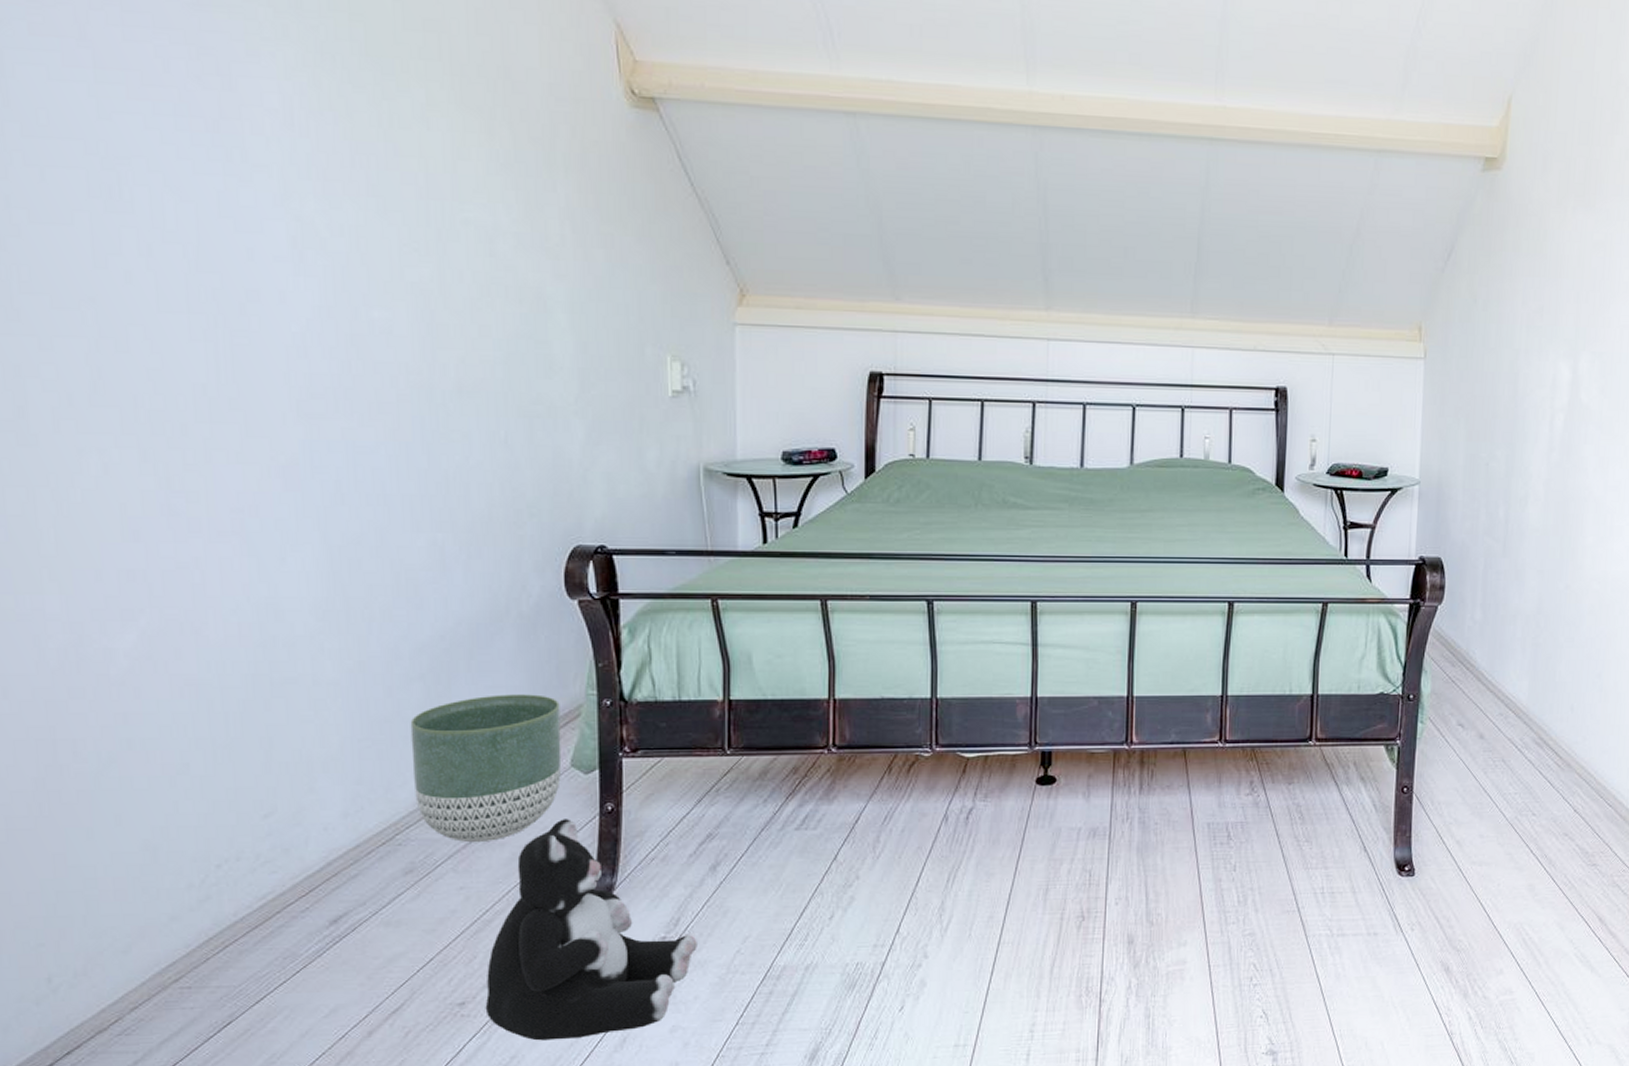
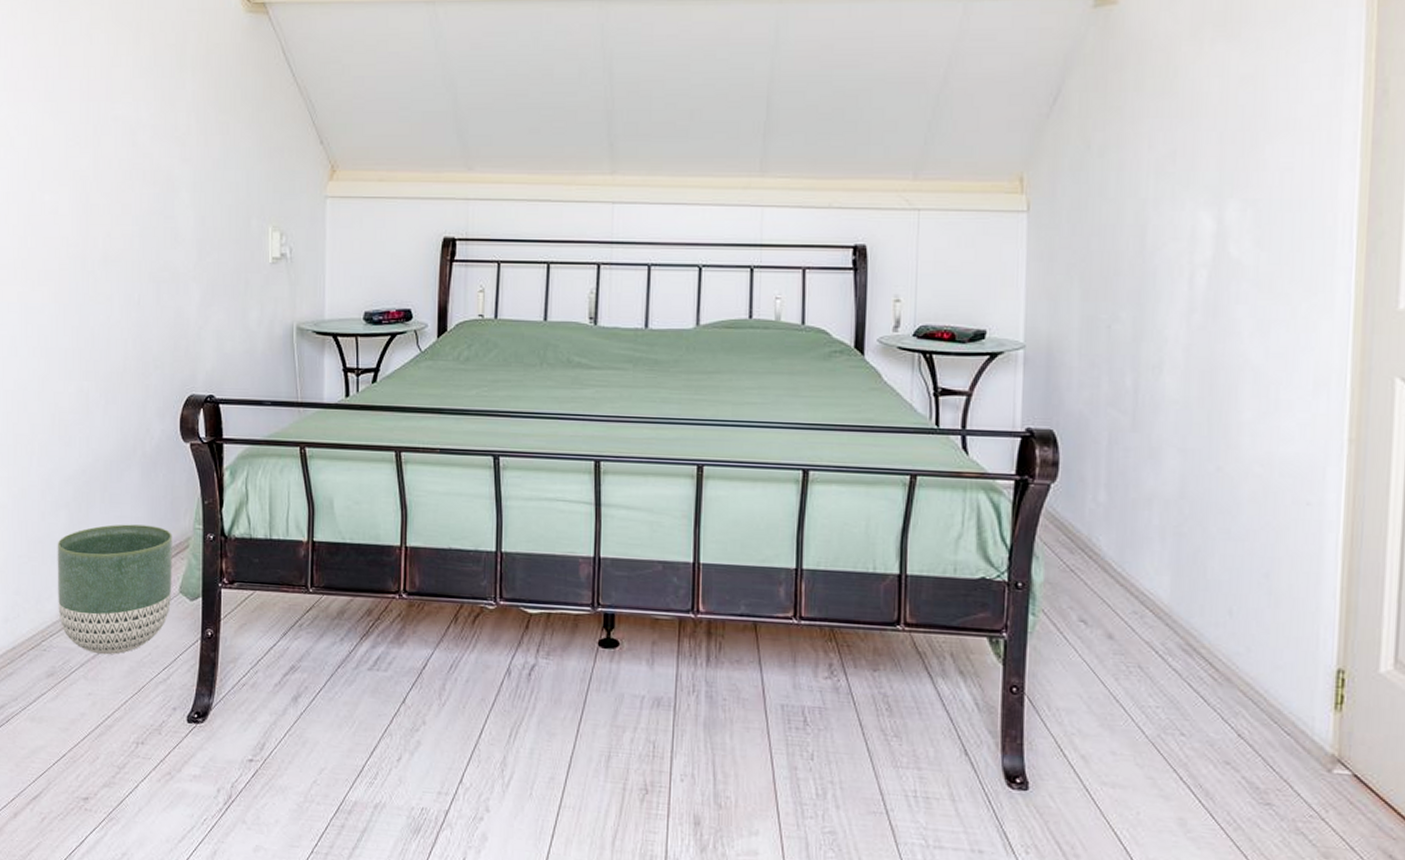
plush toy: present [485,819,697,1041] -> none [104,640,279,845]

